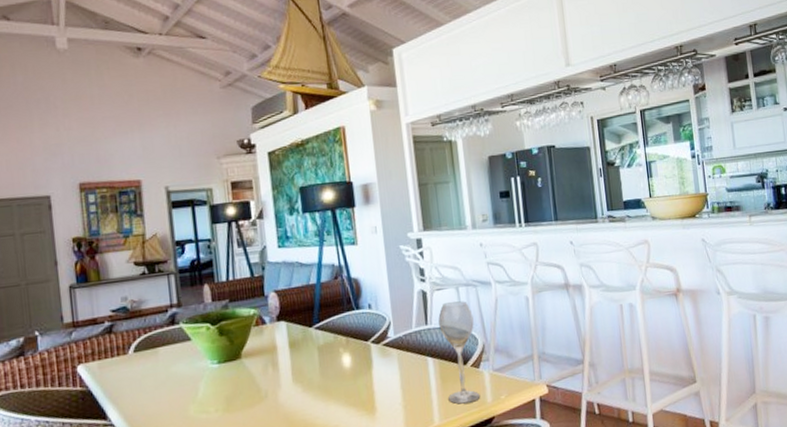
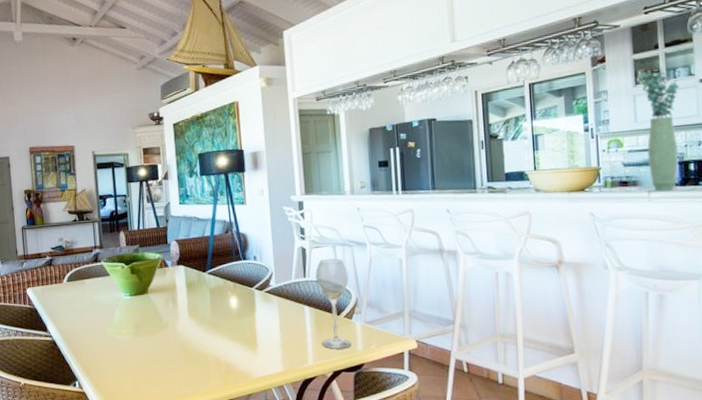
vase: none [733,95,772,216] -> present [638,67,680,192]

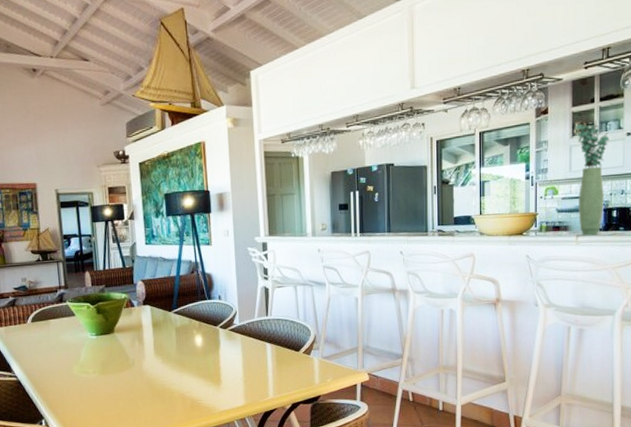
wineglass: present [316,258,352,349] -> none [277,297,310,383]

